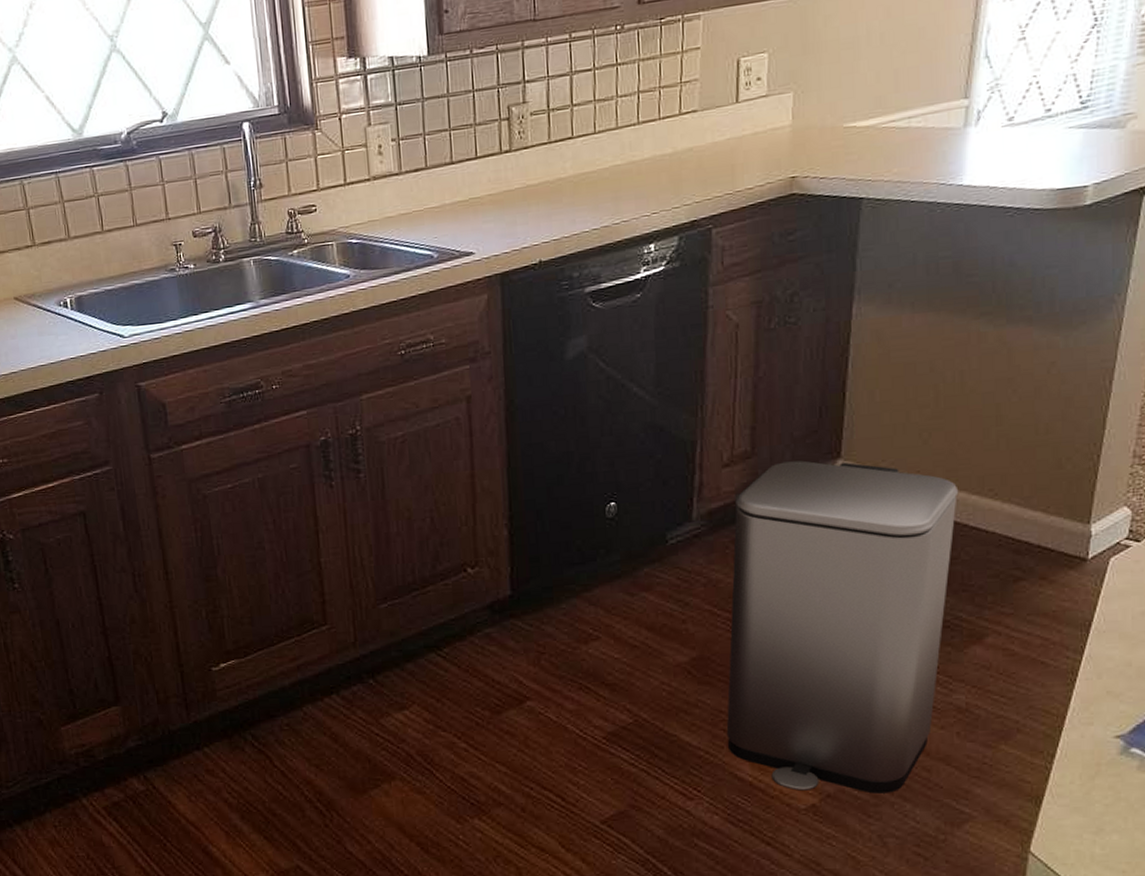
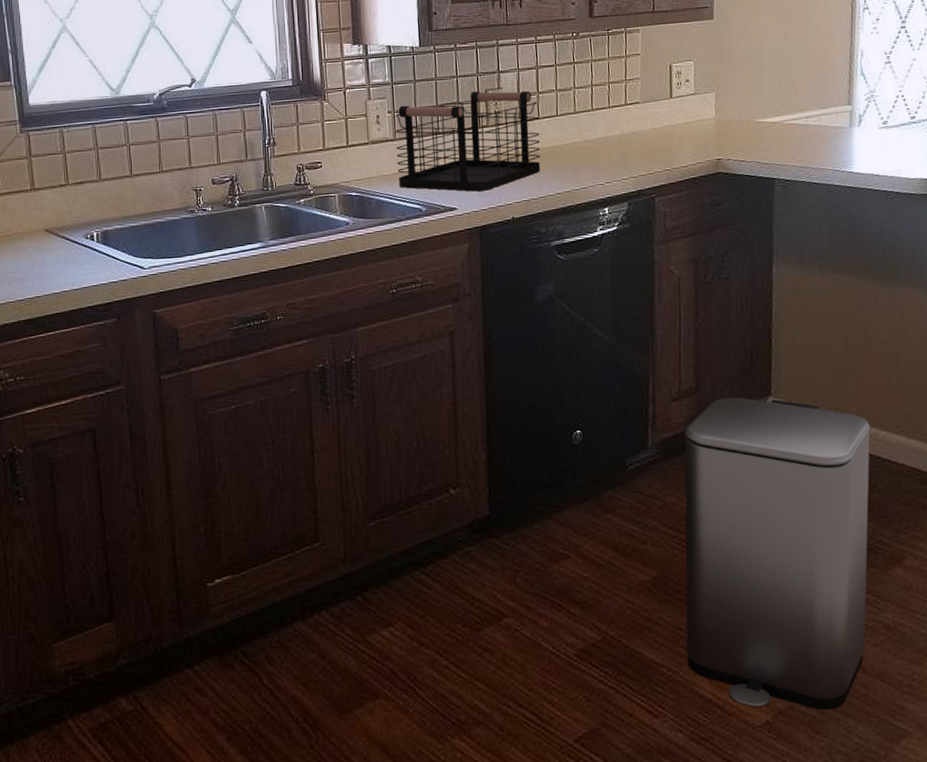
dish rack: none [400,103,574,232] -> present [395,90,540,192]

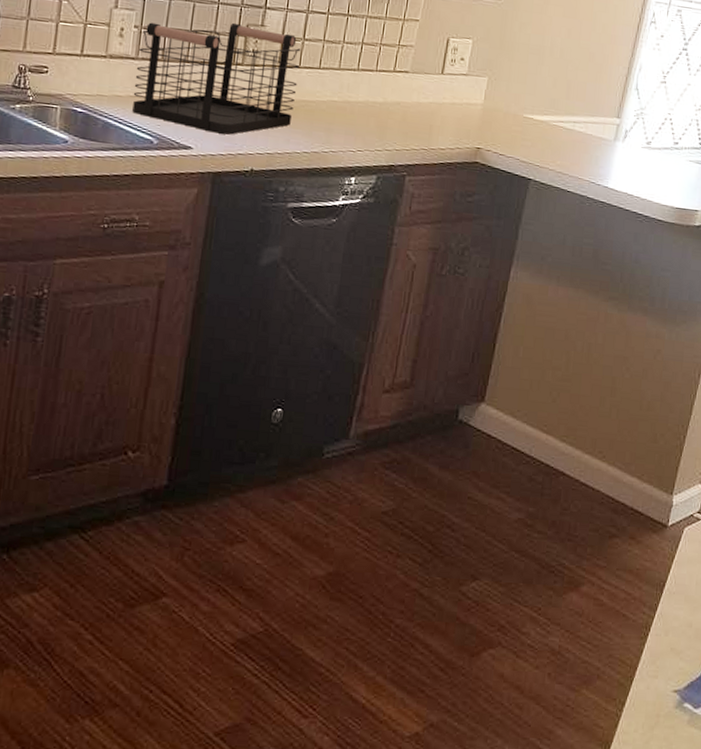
pedal bin: present [684,397,871,710] -> none [348,397,576,727]

